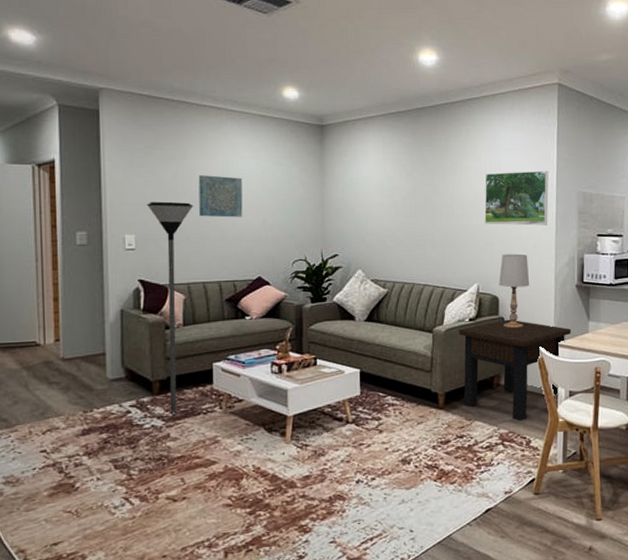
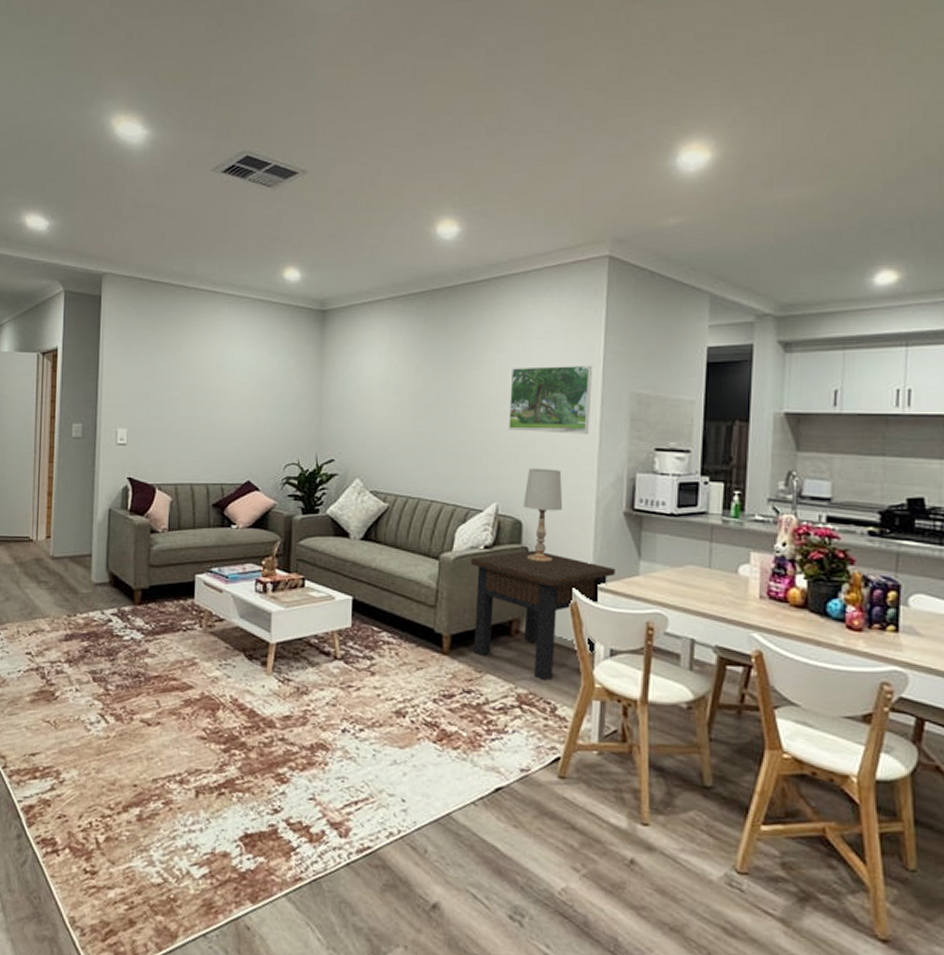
floor lamp: present [147,201,194,413] -> none [141,394,186,627]
wall art: present [198,175,243,218] -> none [191,366,236,413]

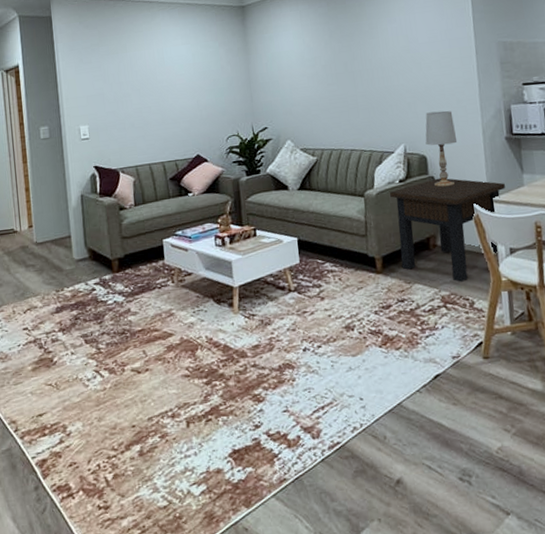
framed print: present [508,365,593,434] -> none [402,24,470,85]

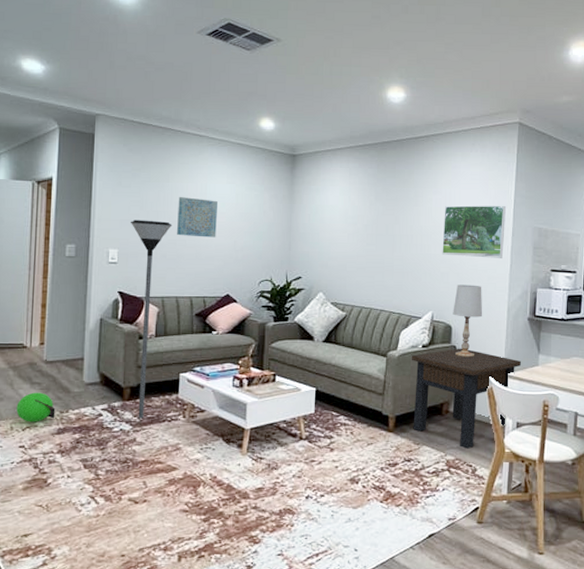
ball: none [15,274,52,305] -> present [16,392,56,422]
floor lamp: none [96,91,136,289] -> present [131,220,173,419]
wall art: none [138,63,179,104] -> present [177,197,217,238]
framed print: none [402,24,470,85] -> present [442,205,507,258]

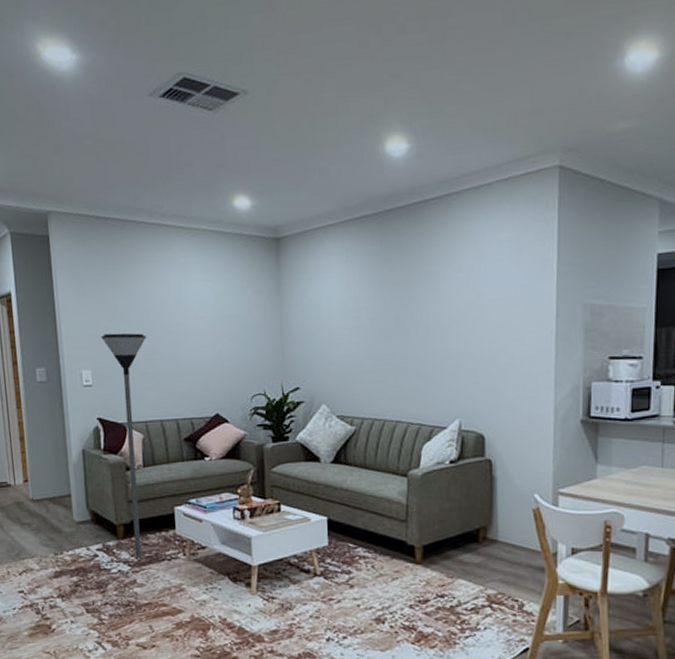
ball: present [16,392,56,422] -> none [10,533,50,566]
wall art: present [177,197,217,238] -> none [150,302,197,349]
side table: present [412,348,521,449] -> none [438,461,574,581]
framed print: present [442,205,507,258] -> none [467,278,547,349]
table lamp: present [453,284,483,357] -> none [485,383,523,473]

